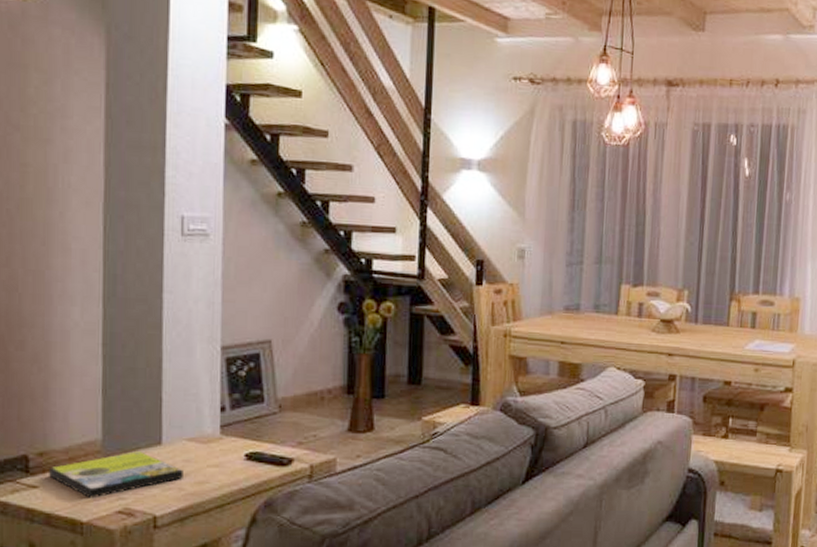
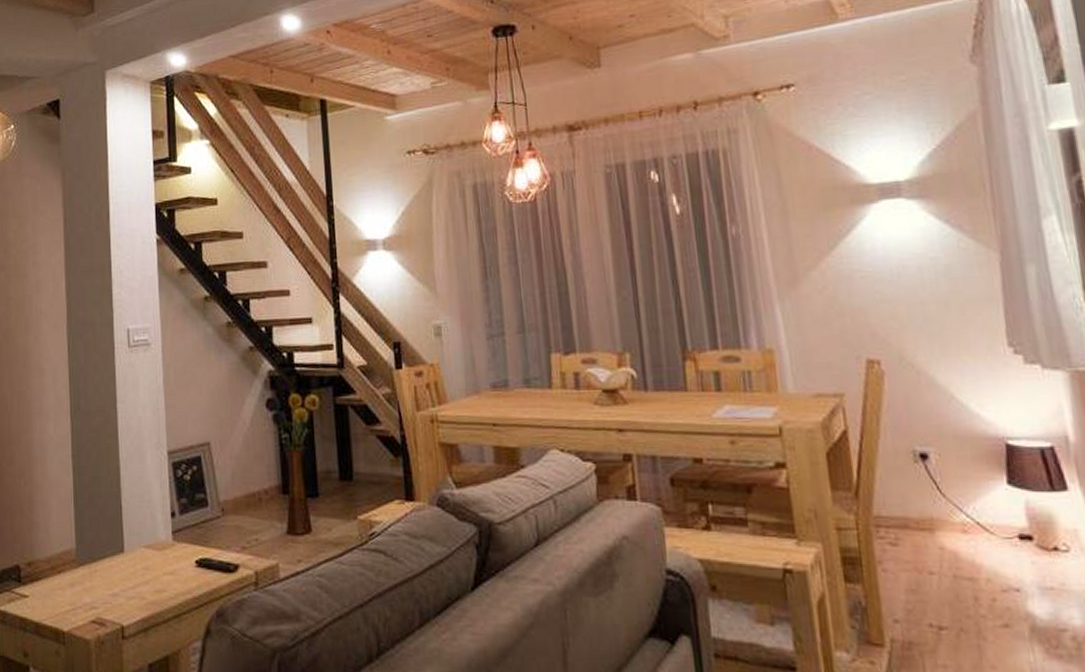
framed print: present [49,451,183,499] -> none [36,560,144,608]

